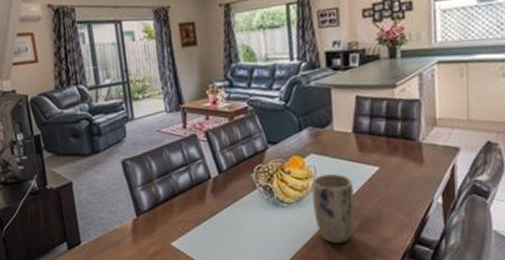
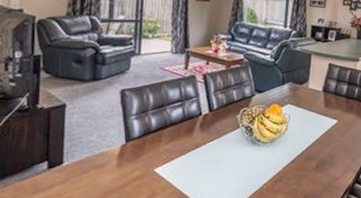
plant pot: present [312,173,356,243] -> none [283,121,317,179]

